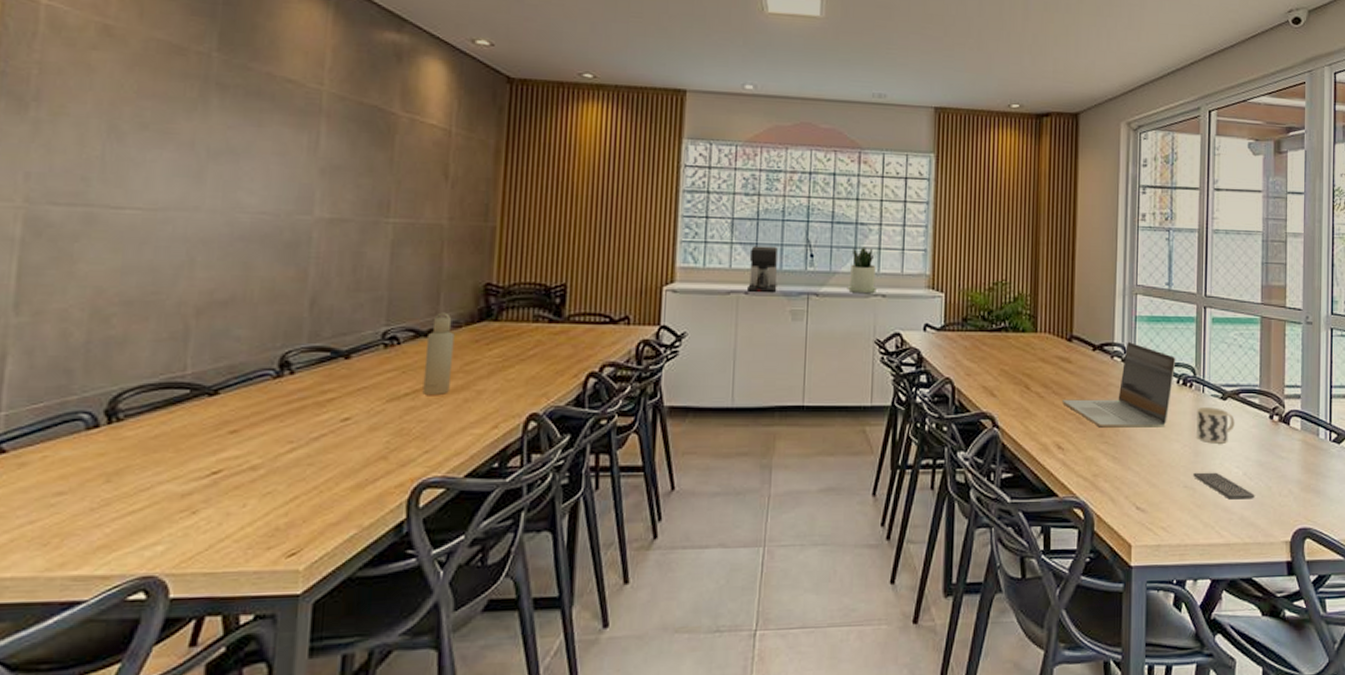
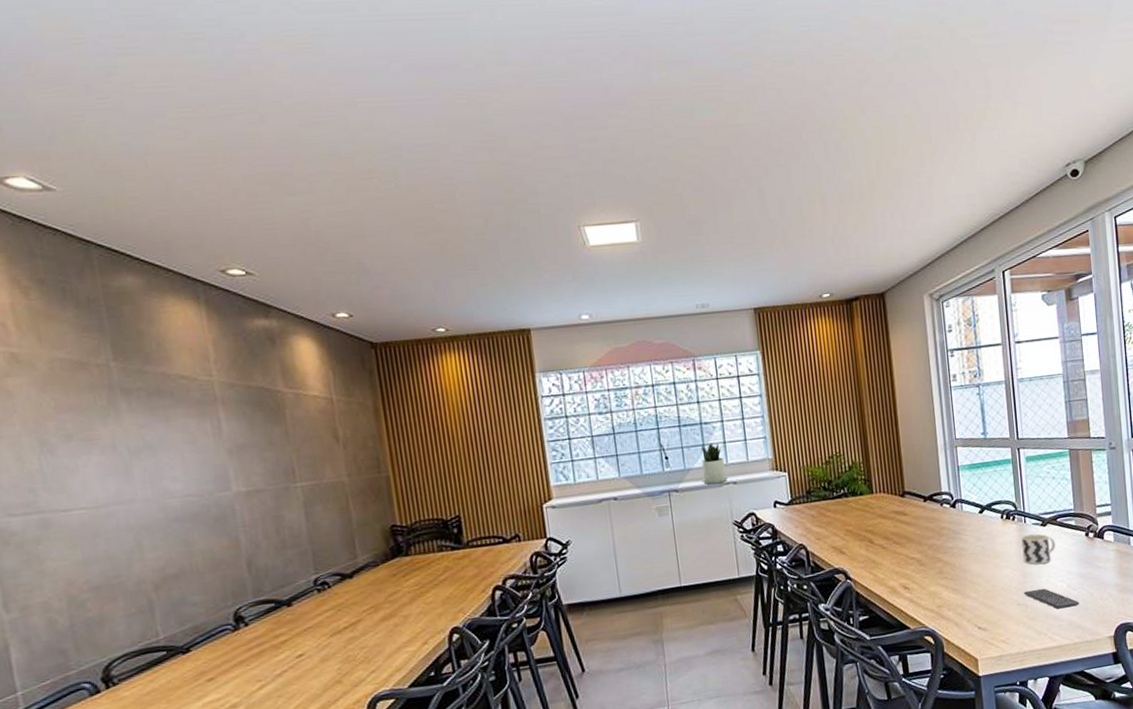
bottle: present [422,312,455,396] -> none [352,555,381,627]
coffee maker: present [747,246,777,294] -> none [612,455,642,499]
laptop: present [1061,342,1176,428] -> none [902,489,998,566]

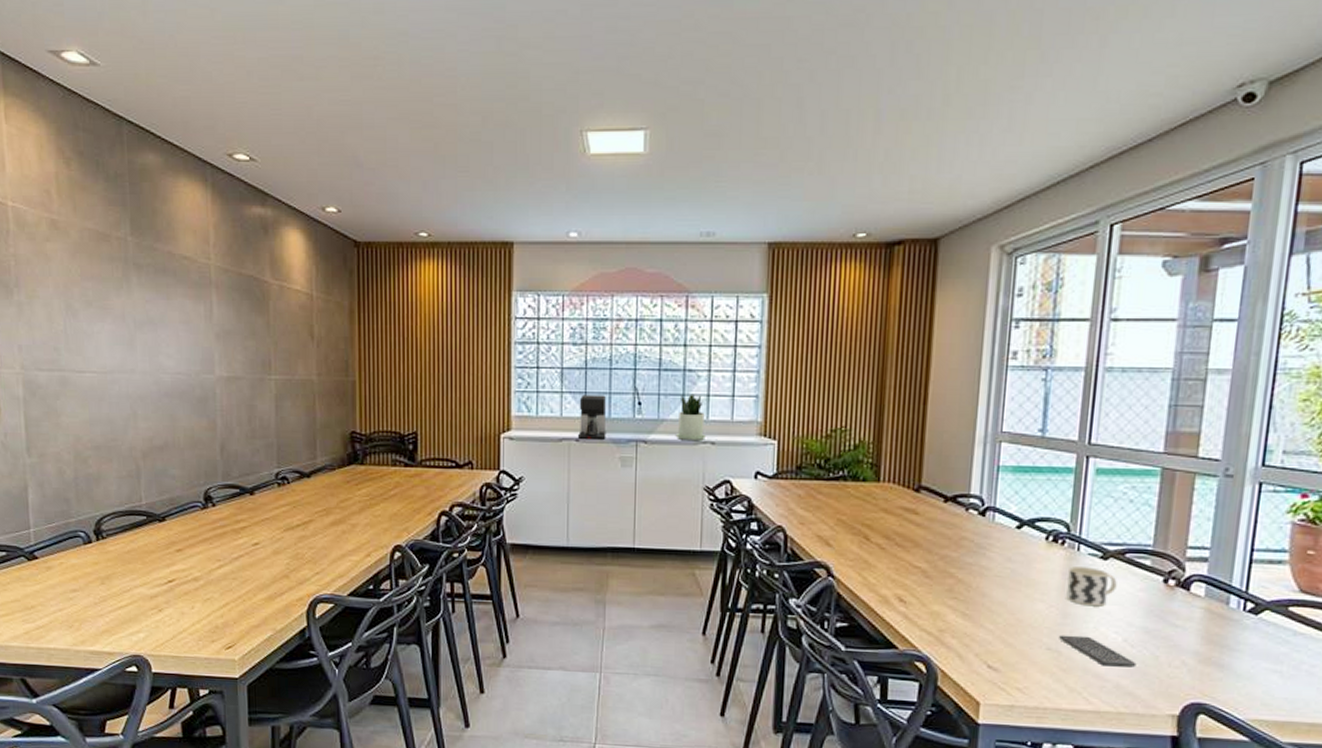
coffee maker: none [612,455,642,499] -> present [578,394,607,441]

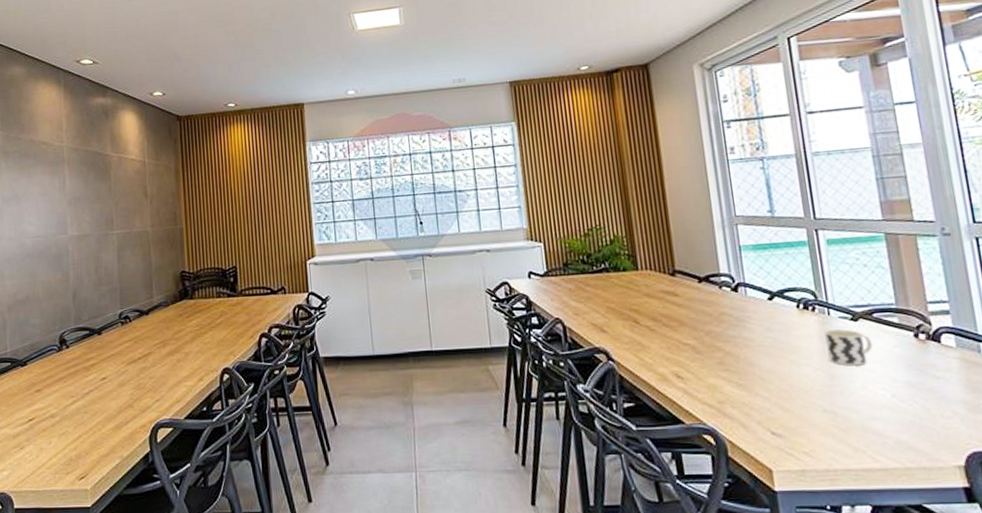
coffee maker: present [578,394,607,441] -> none [370,219,396,260]
planter: present [675,393,707,441] -> none [455,210,482,251]
smartphone: present [1059,635,1137,668] -> none [831,395,911,423]

